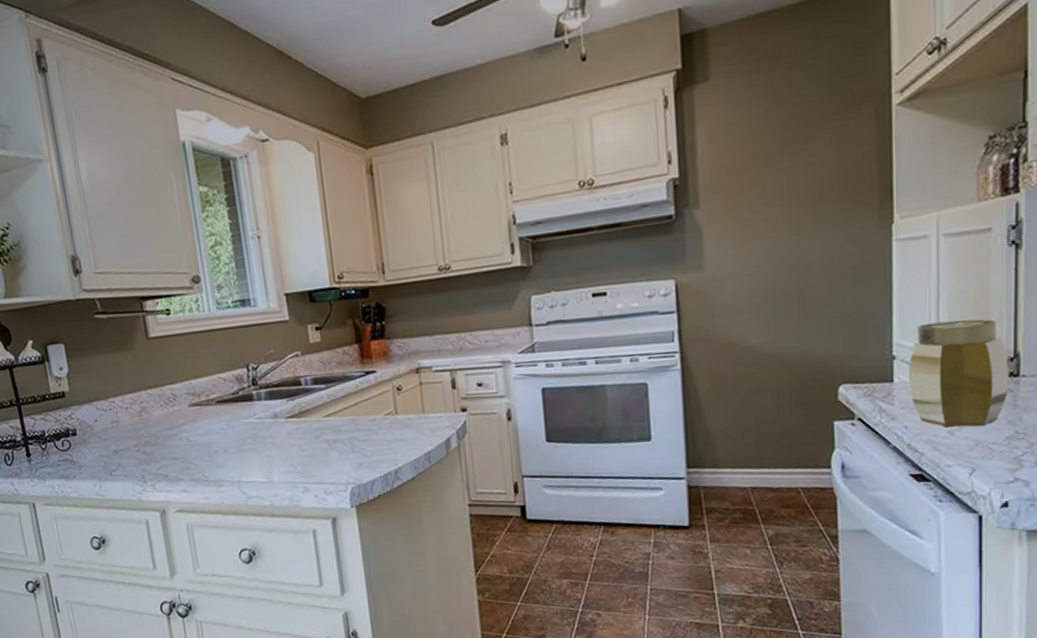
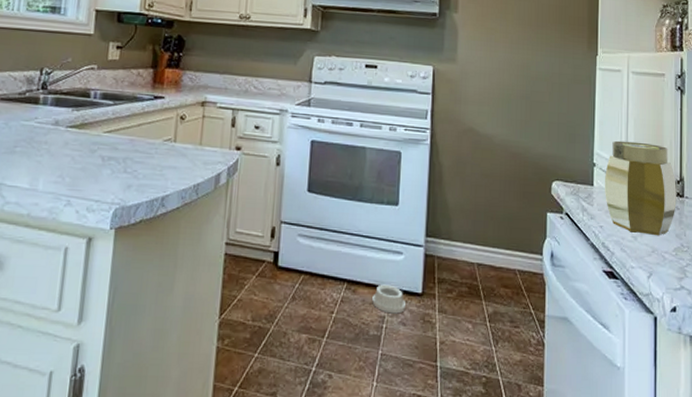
pet bowl: none [633,522,673,550] -> present [372,284,407,314]

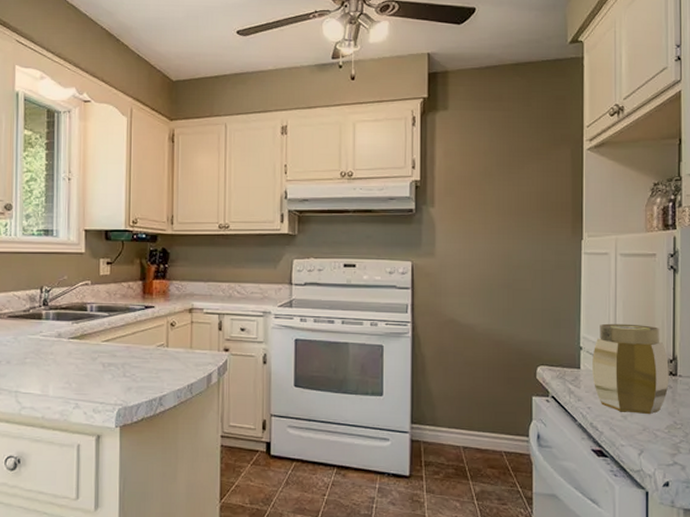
pet bowl: present [372,284,407,314] -> none [362,468,395,495]

